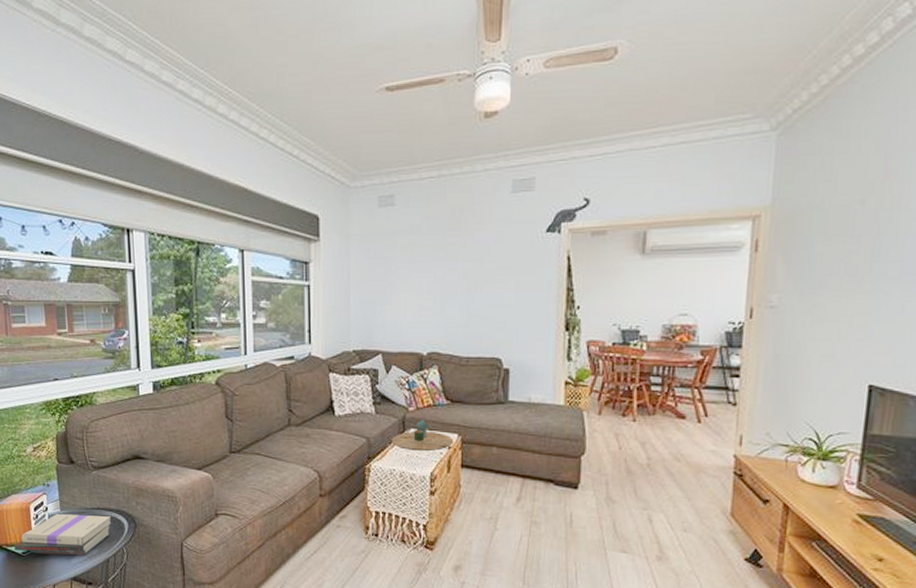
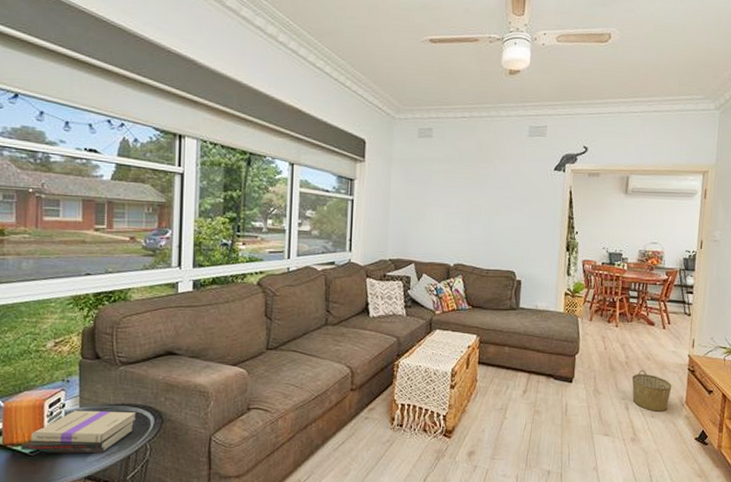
decorative tray: present [392,419,454,451] -> none [419,321,473,349]
basket: none [655,473,712,525] -> present [631,369,672,412]

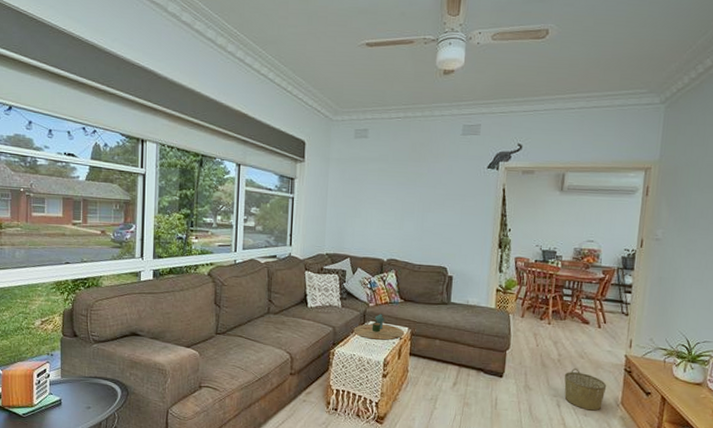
books: present [21,410,137,454] -> none [16,380,107,419]
decorative tray: none [419,321,473,349] -> present [353,314,405,340]

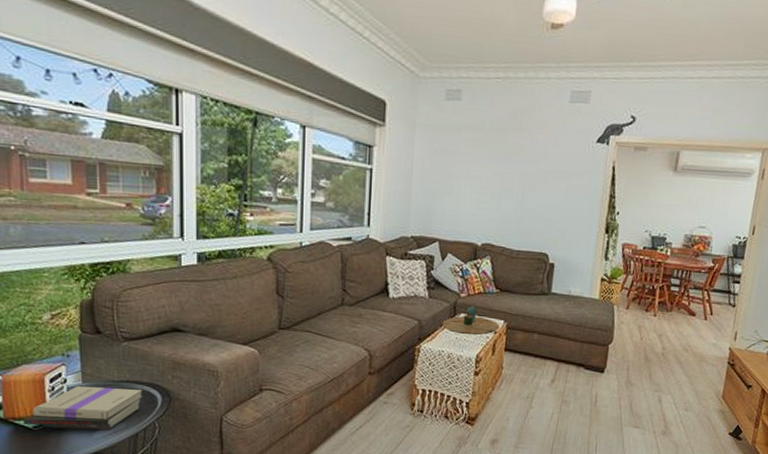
books: none [16,380,107,419] -> present [23,385,143,431]
basket: present [564,367,607,411] -> none [666,361,710,405]

